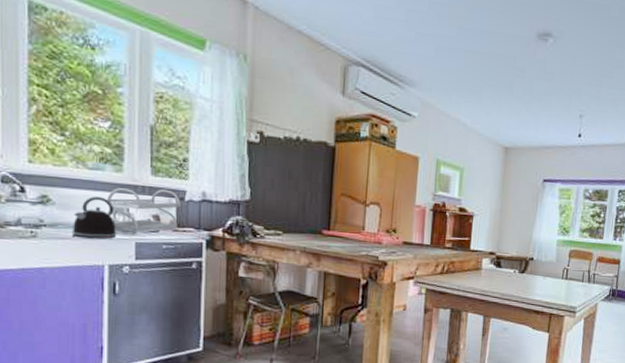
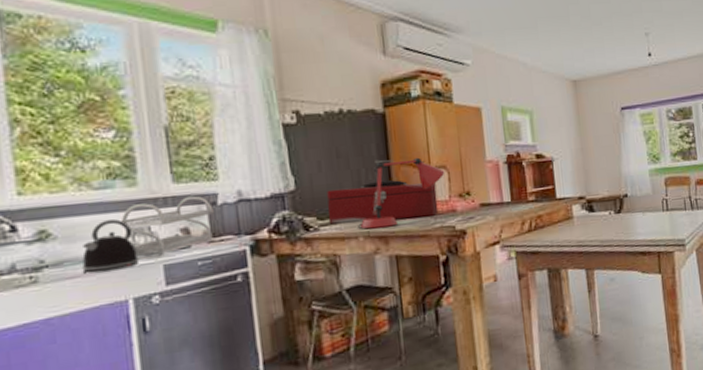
toolbox: none [273,205,368,244] -> present [327,180,439,225]
desk lamp: none [297,188,378,247] -> present [358,157,445,230]

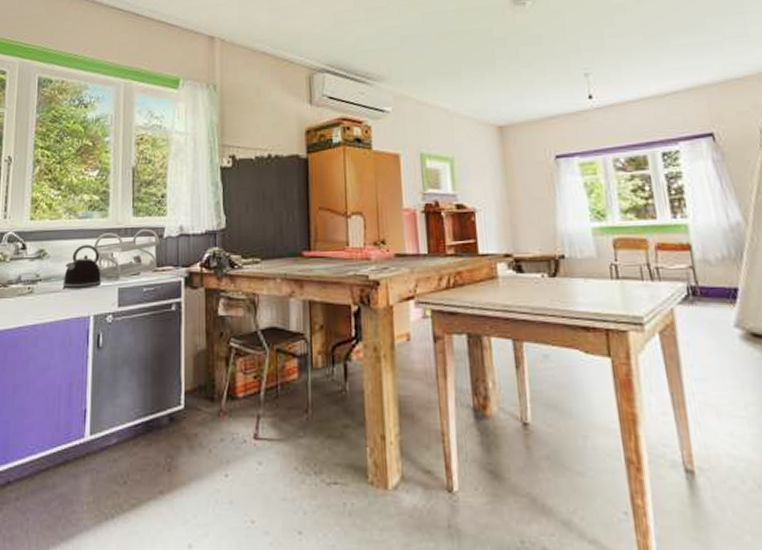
toolbox: present [327,180,439,225] -> none [251,223,353,265]
desk lamp: present [358,157,445,230] -> none [276,202,361,271]

